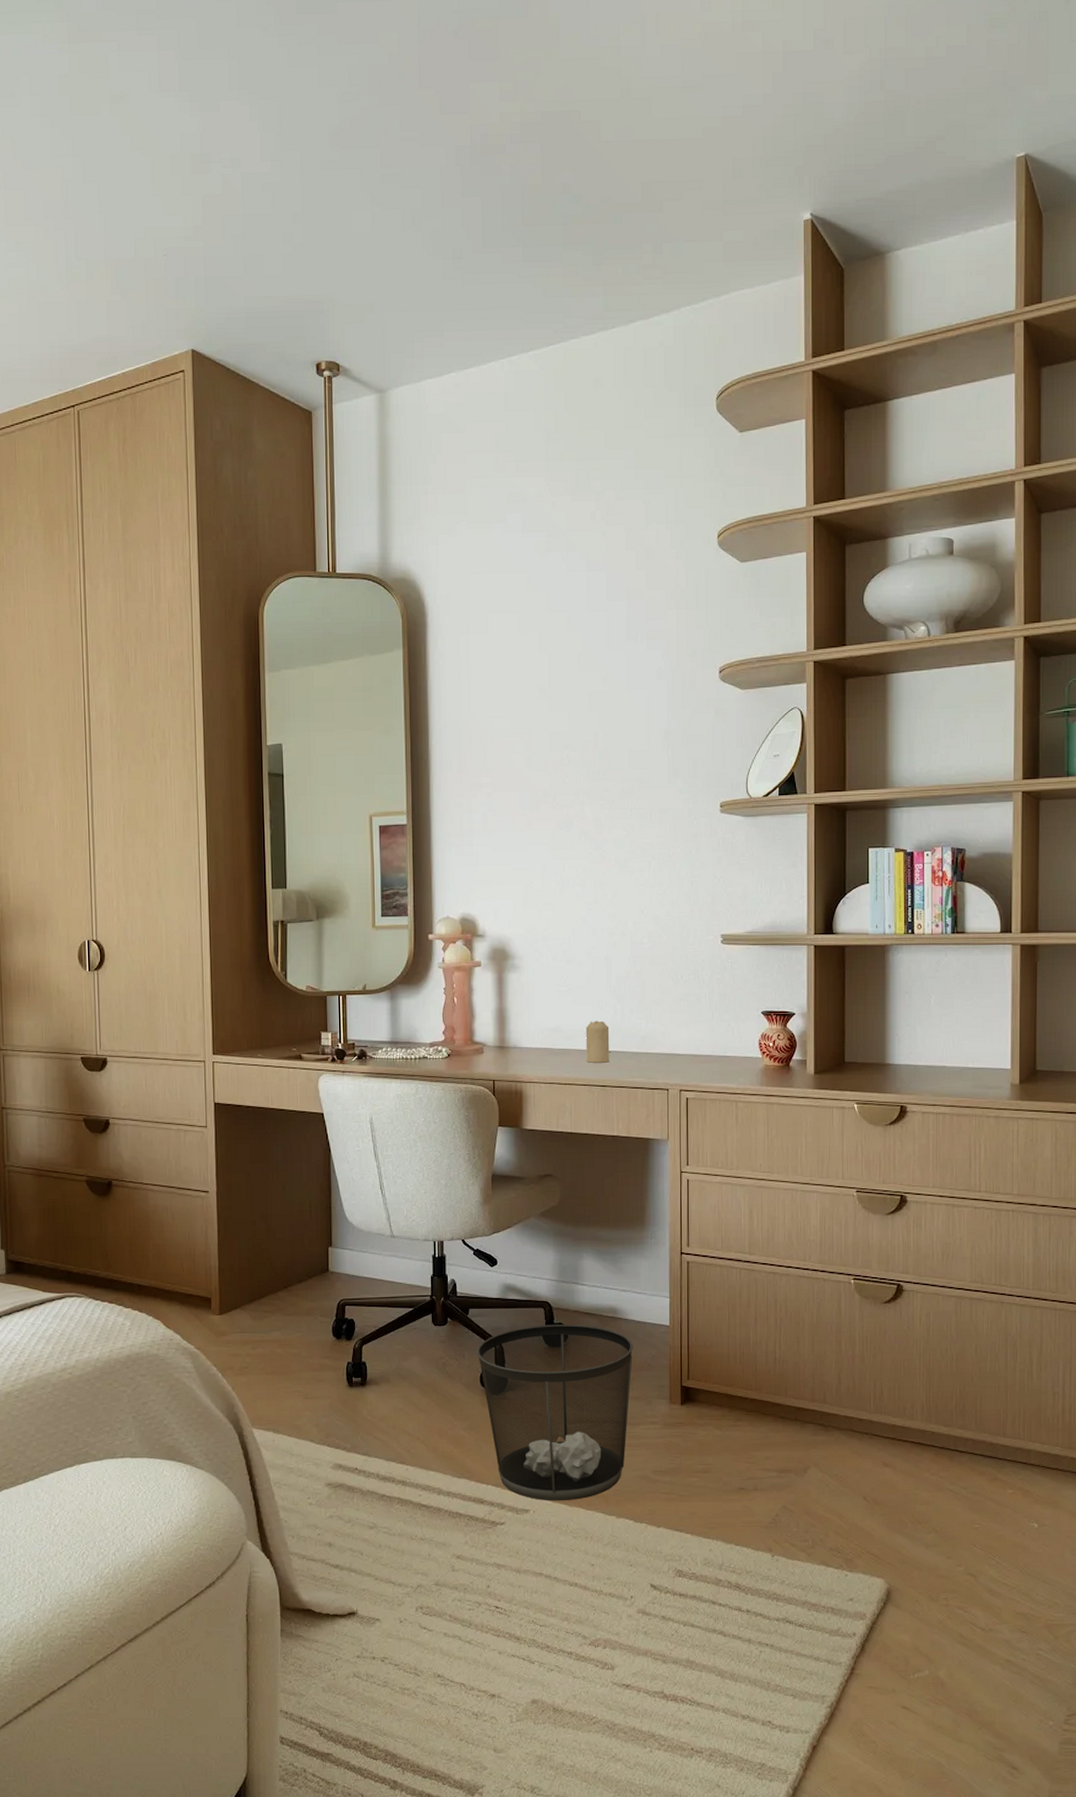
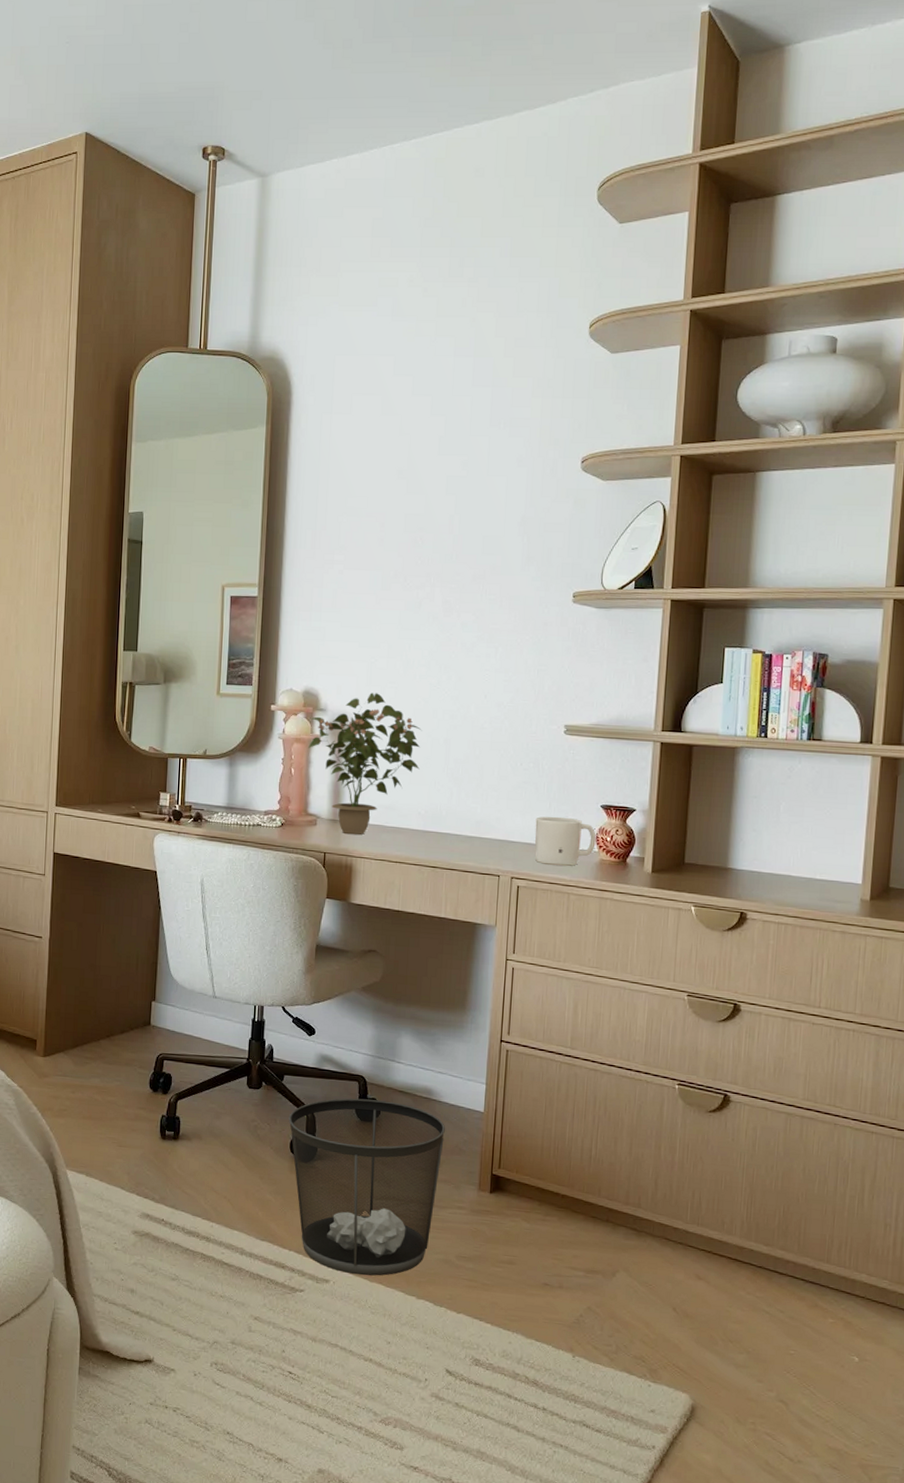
potted plant: none [469,915,582,1060] -> present [308,693,422,835]
candle: present [585,1021,610,1064] -> none [418,801,444,845]
mug: none [699,1026,759,1075] -> present [534,816,596,867]

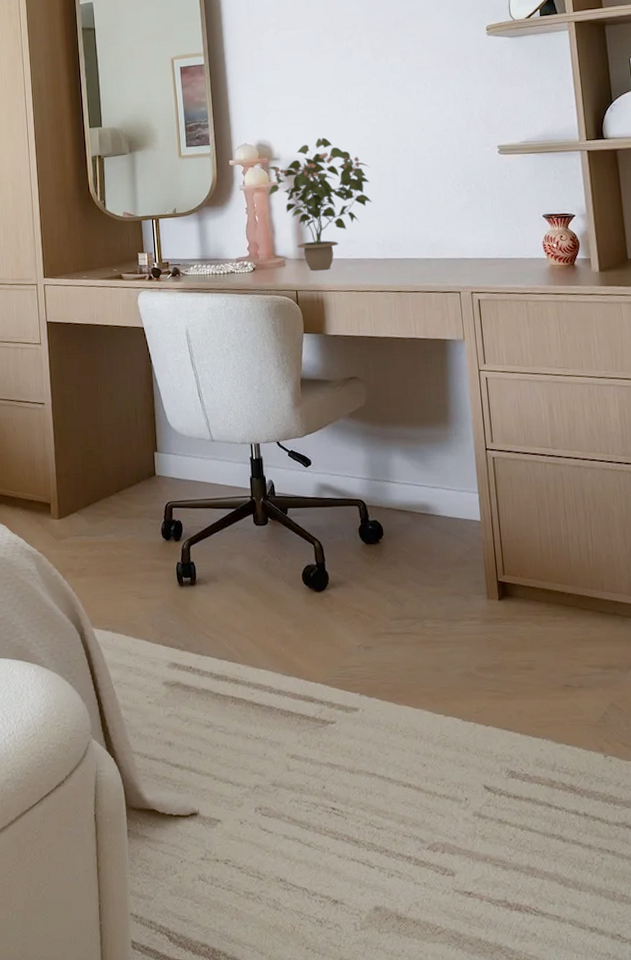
waste bin: present [288,1098,446,1276] -> none [297,521,448,699]
mug: present [534,816,596,867] -> none [485,230,544,277]

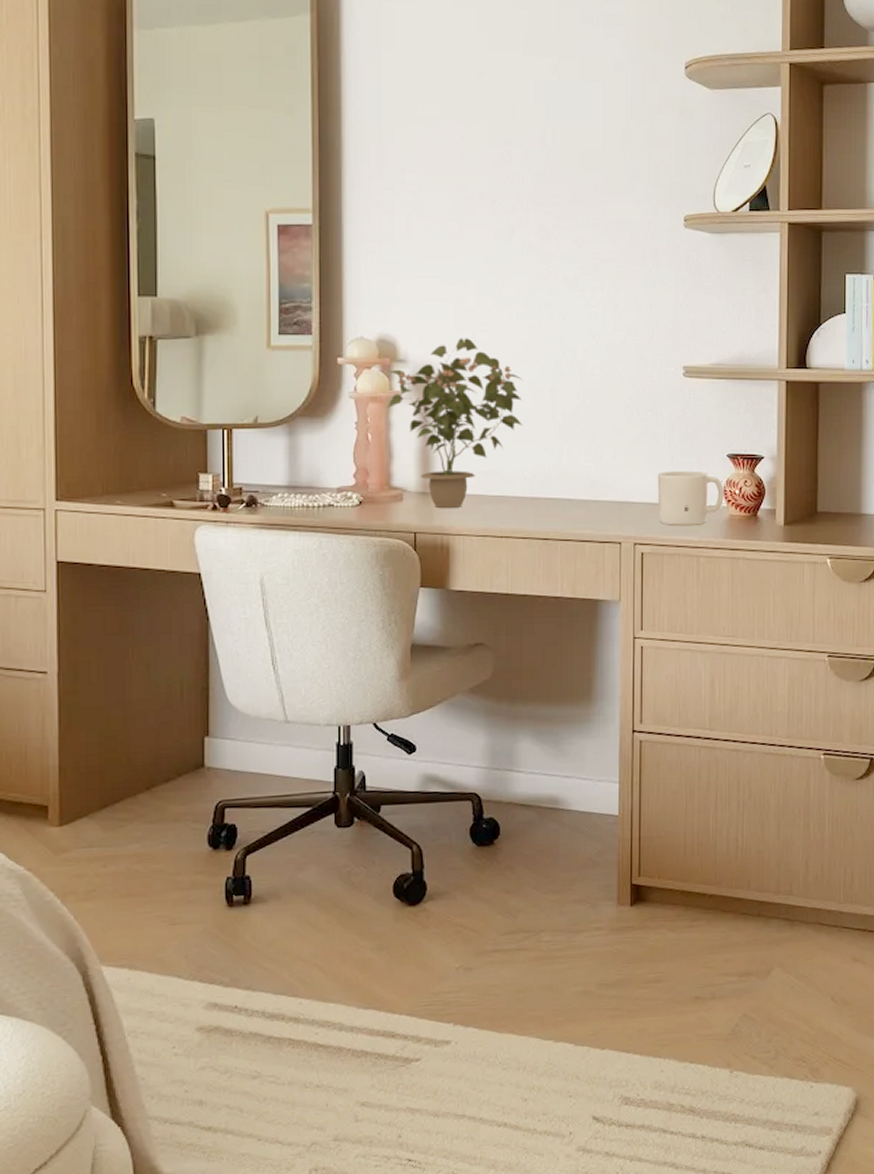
mug: none [485,230,544,277] -> present [657,470,724,527]

